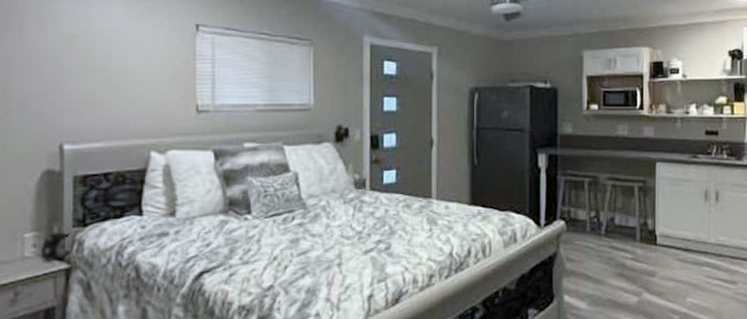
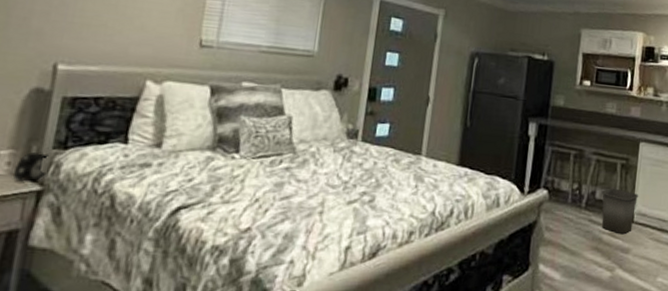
waste bin: none [620,212,660,259] -> present [601,188,639,235]

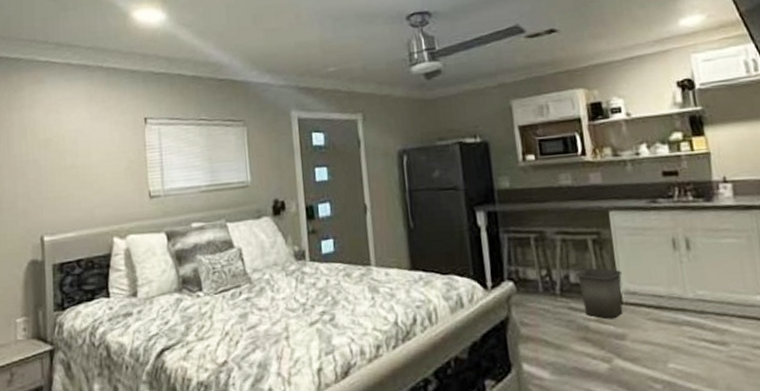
alarm clock: present [12,152,50,182] -> none [29,316,55,344]

